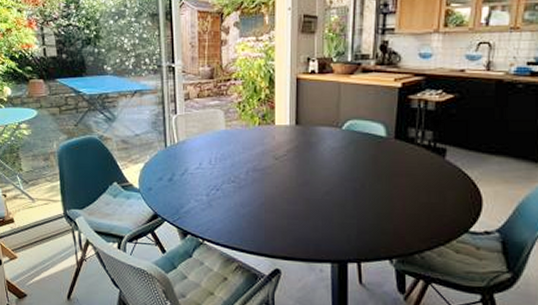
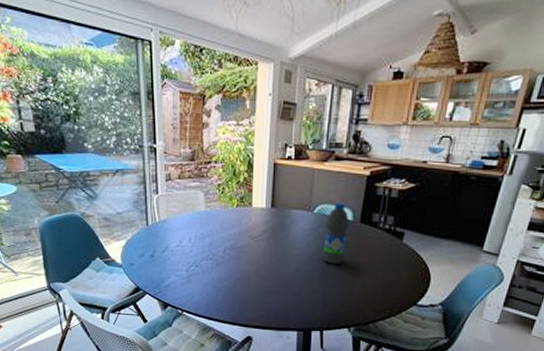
water bottle: none [354,118,382,186] -> present [321,203,349,264]

